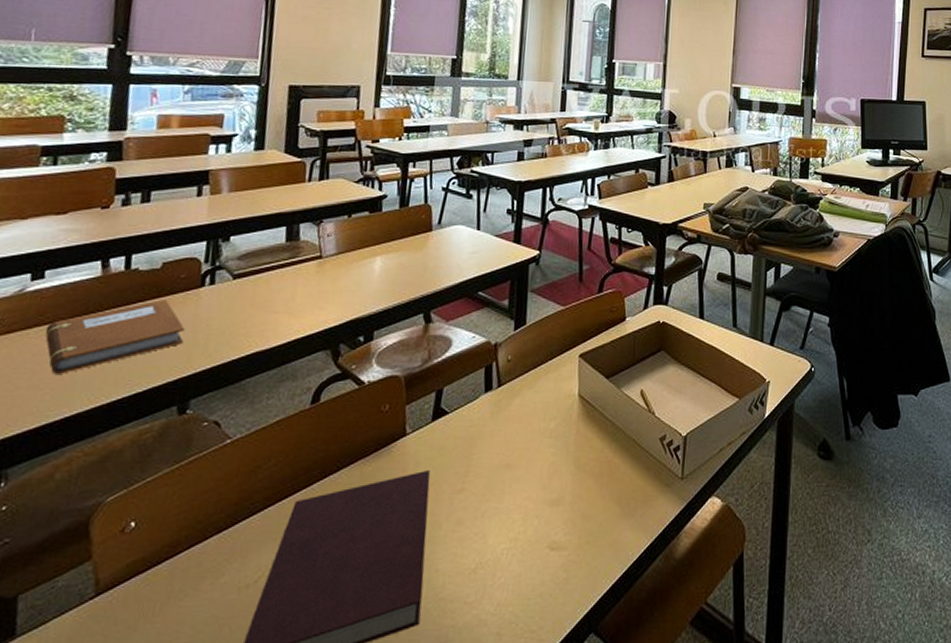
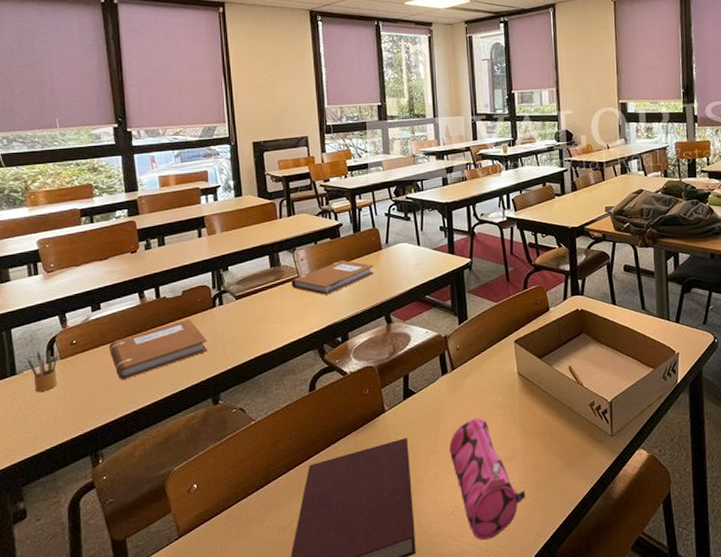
notebook: none [309,241,418,282] -> present [291,260,374,295]
pencil case: none [480,449,570,608] -> present [449,418,526,540]

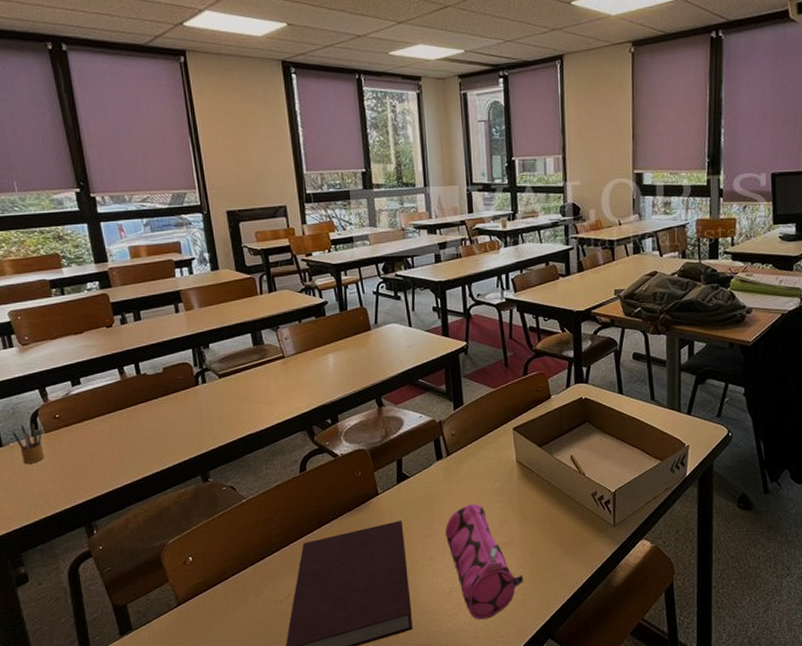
notebook: present [108,319,207,380] -> none [92,396,193,455]
notebook: present [291,260,374,295] -> none [275,340,363,376]

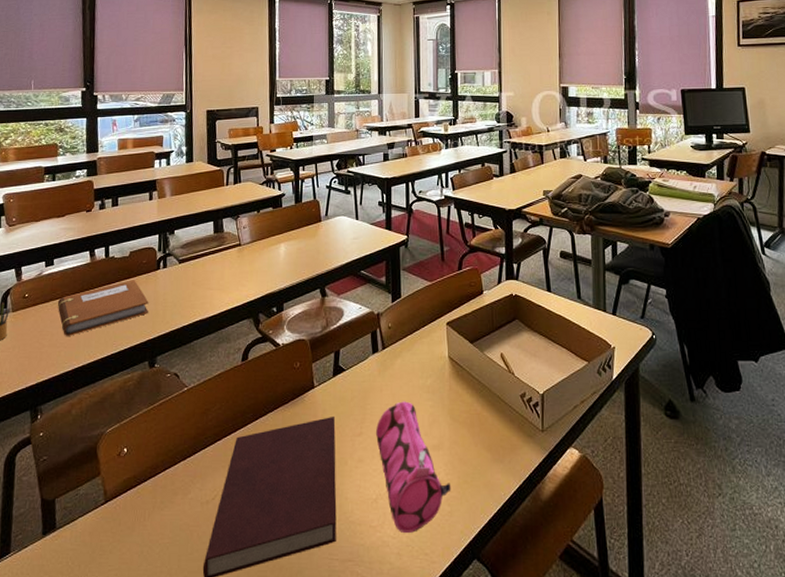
notebook: none [92,396,193,455] -> present [57,280,149,336]

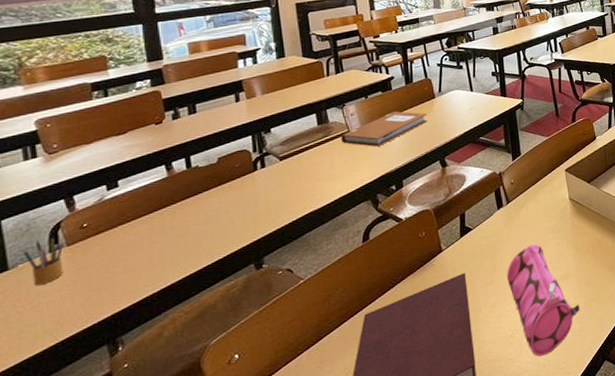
notebook: present [57,280,149,336] -> none [129,185,248,259]
notebook: none [232,231,312,264] -> present [340,111,427,147]

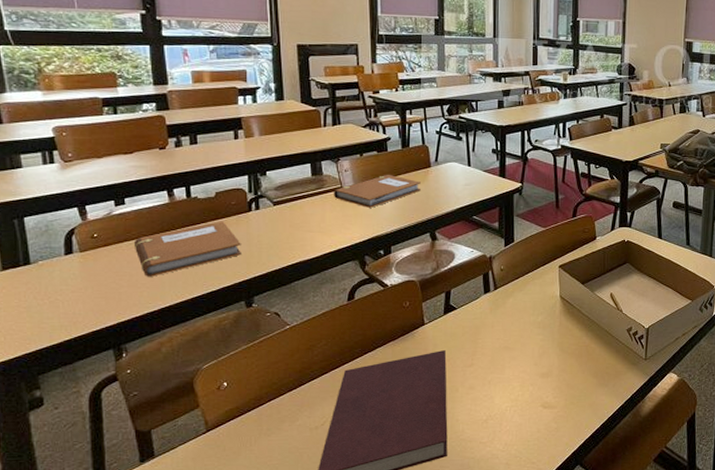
pencil box: present [23,238,64,285] -> none [42,241,78,283]
notebook: none [129,185,248,259] -> present [133,221,241,277]
pencil case: present [506,244,580,357] -> none [486,336,558,446]

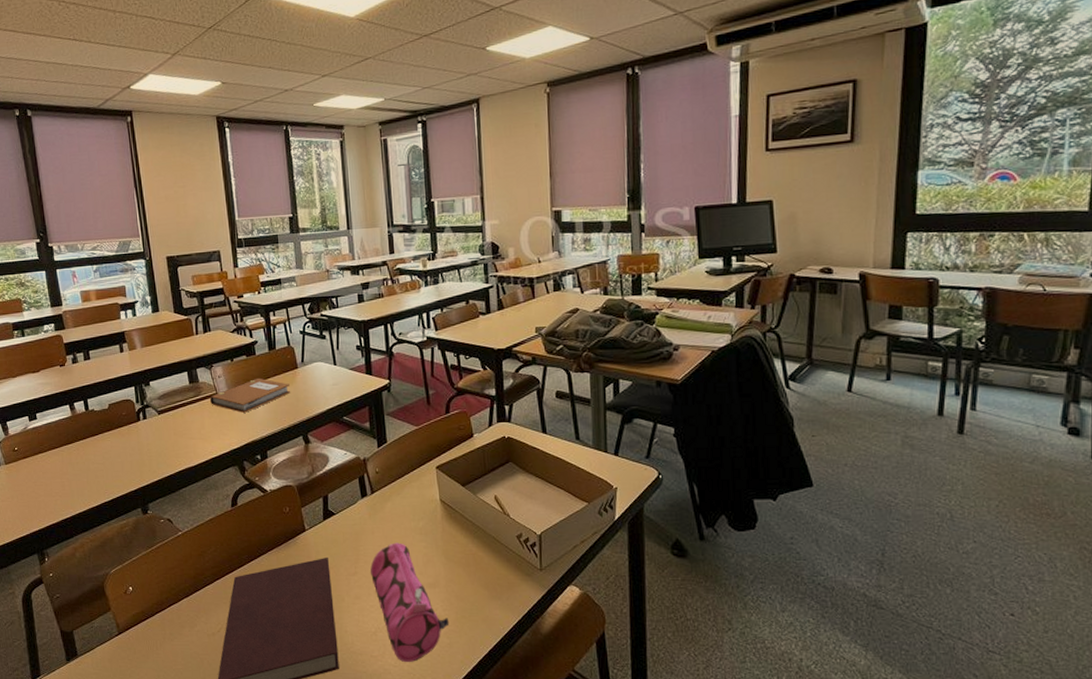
notebook: present [133,221,241,277] -> none [46,431,135,486]
pencil case: none [486,336,558,446] -> present [370,543,450,662]

